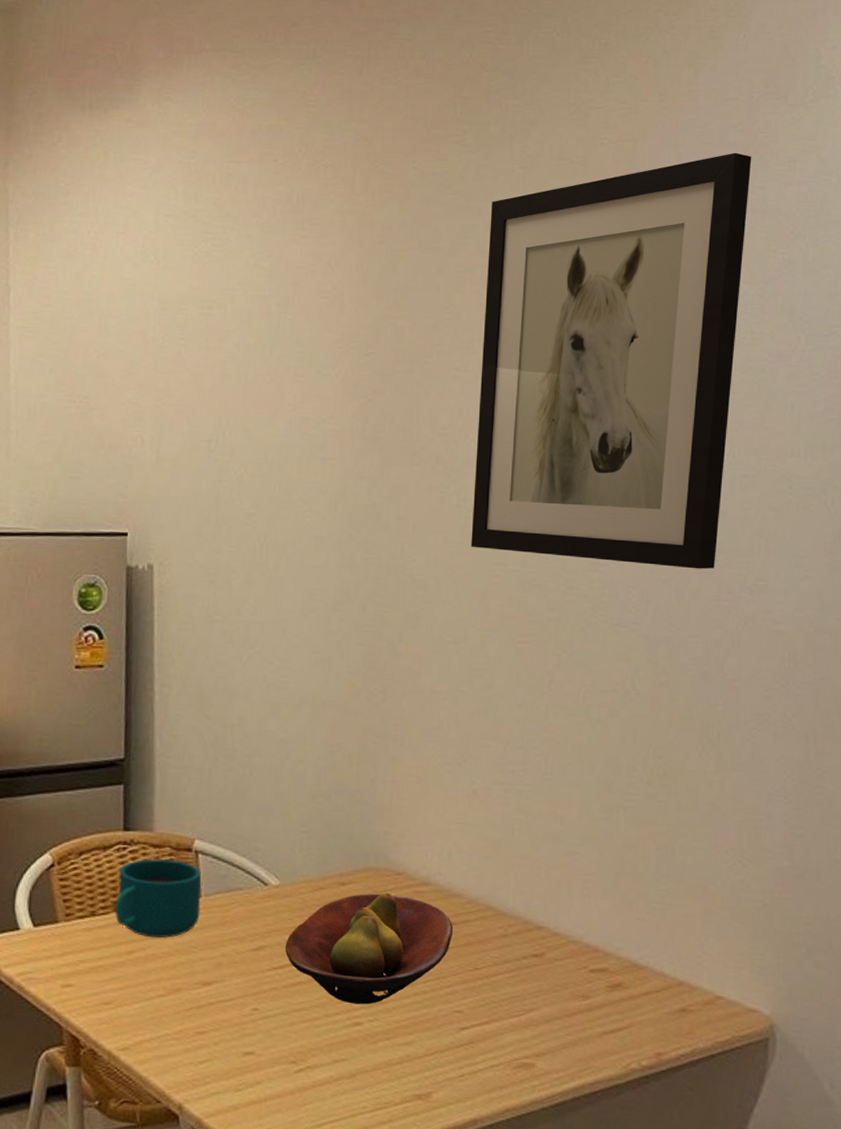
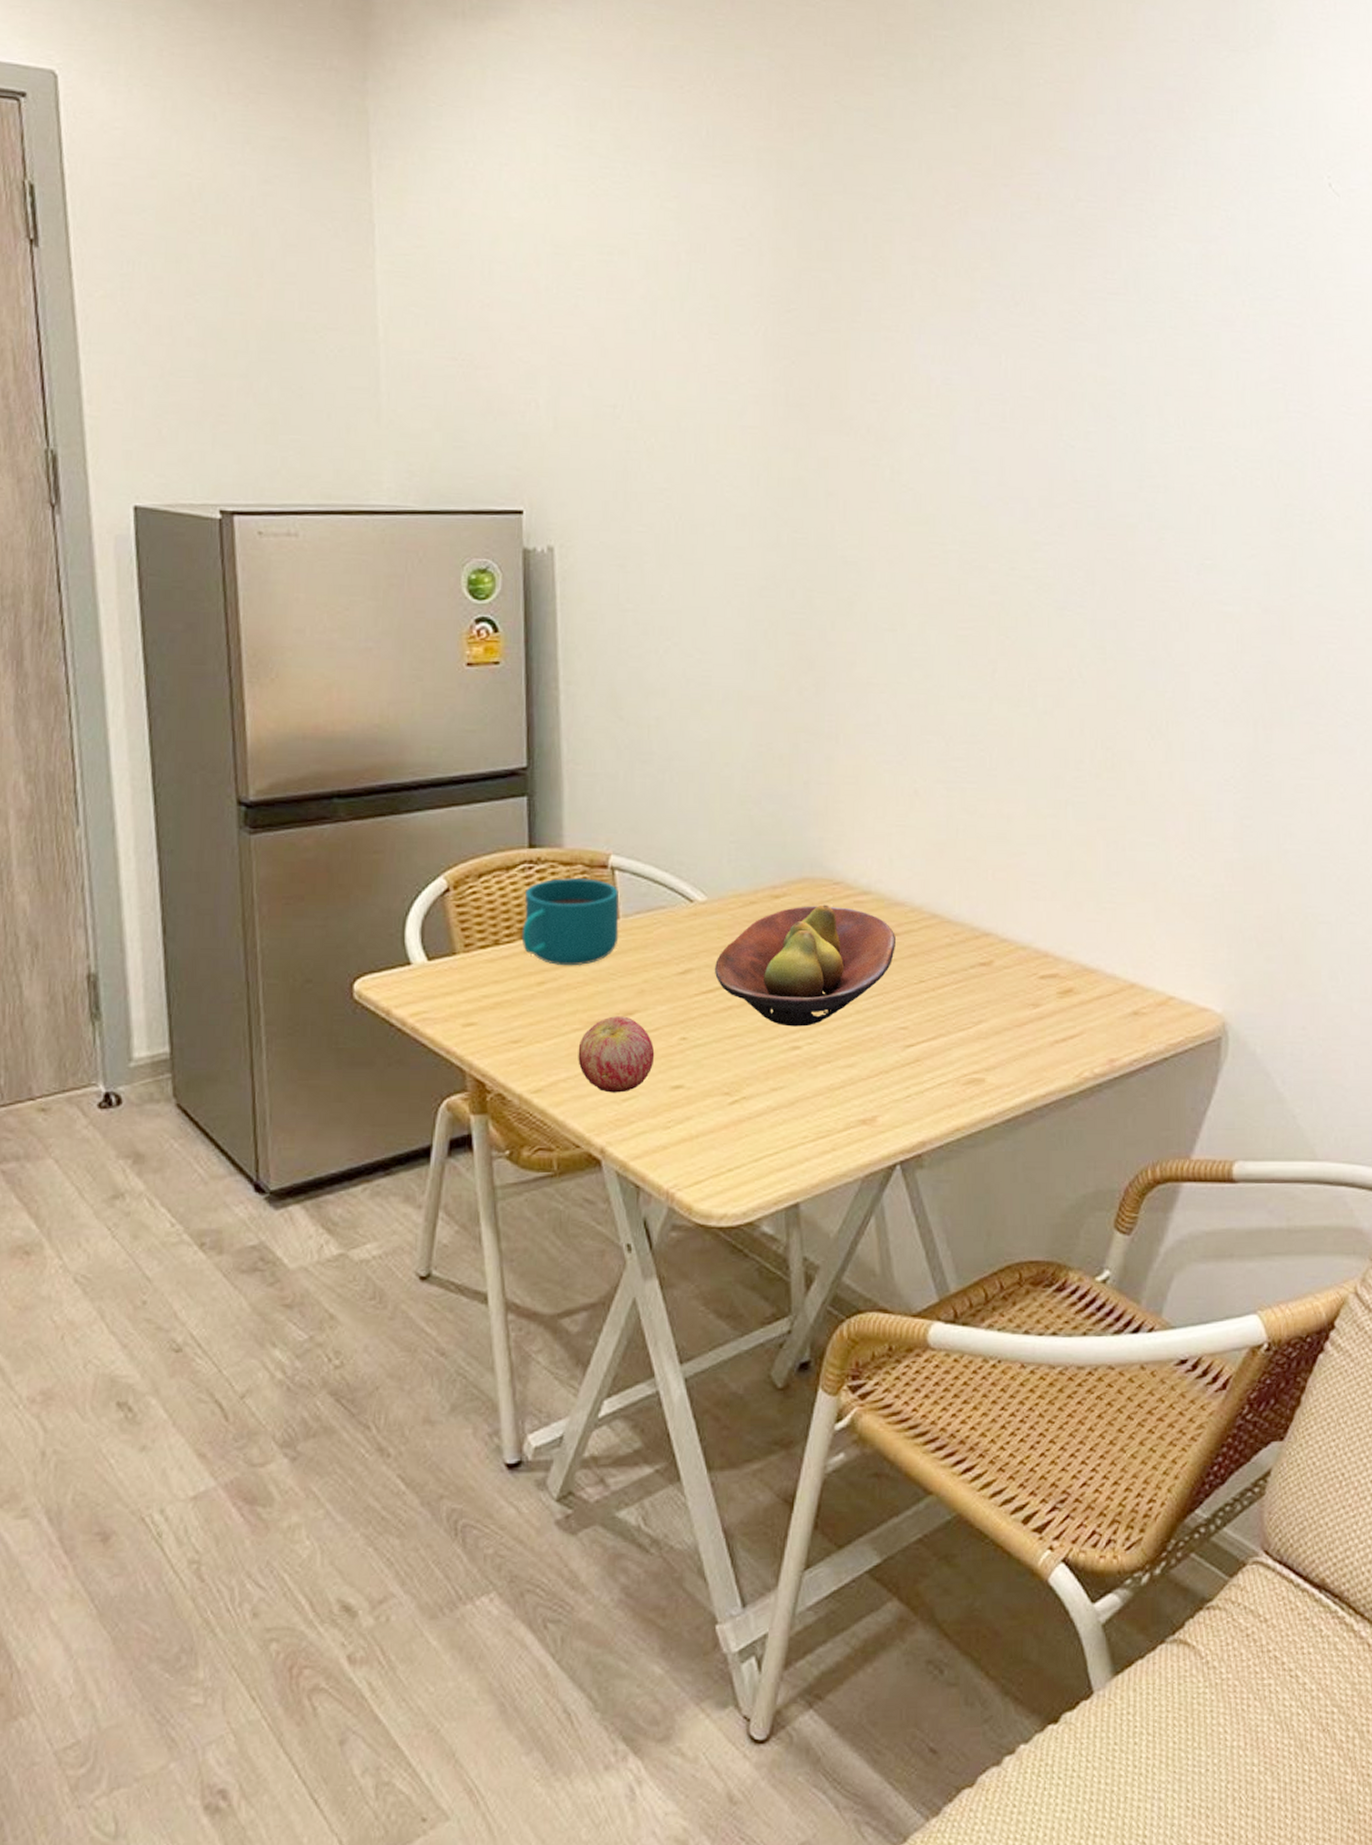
apple: none [161,985,229,1055] -> present [578,1016,655,1093]
wall art: present [471,152,752,569] -> none [906,99,1194,548]

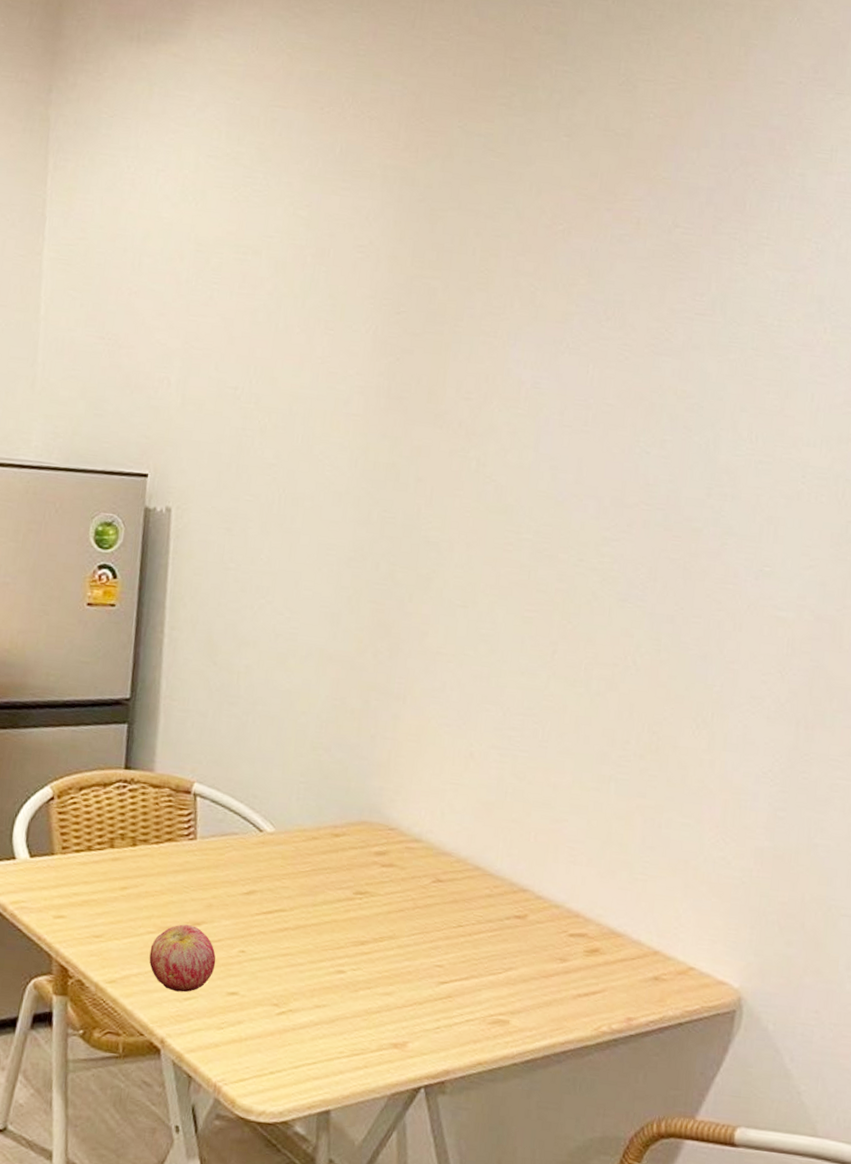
cup: present [521,878,619,966] -> none [111,798,198,877]
fruit bowl: present [714,904,895,1027] -> none [275,846,440,954]

